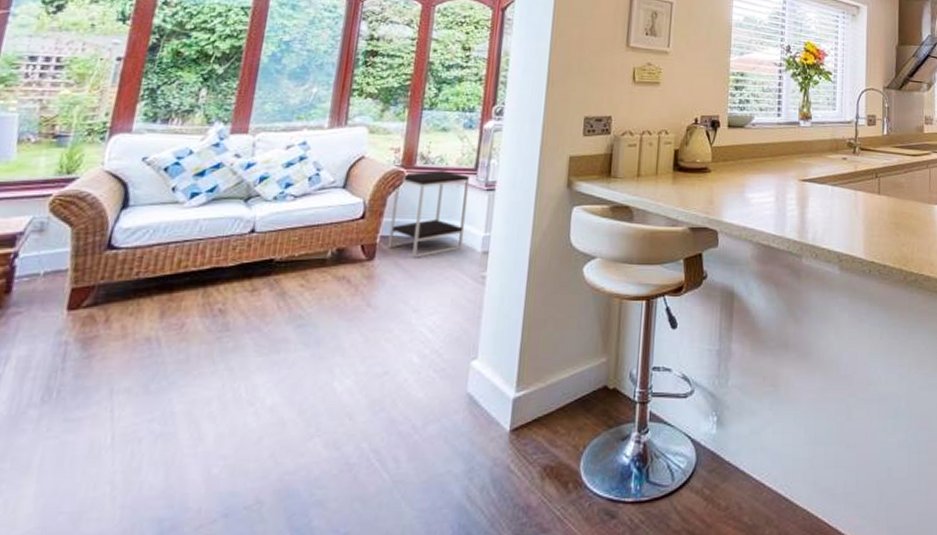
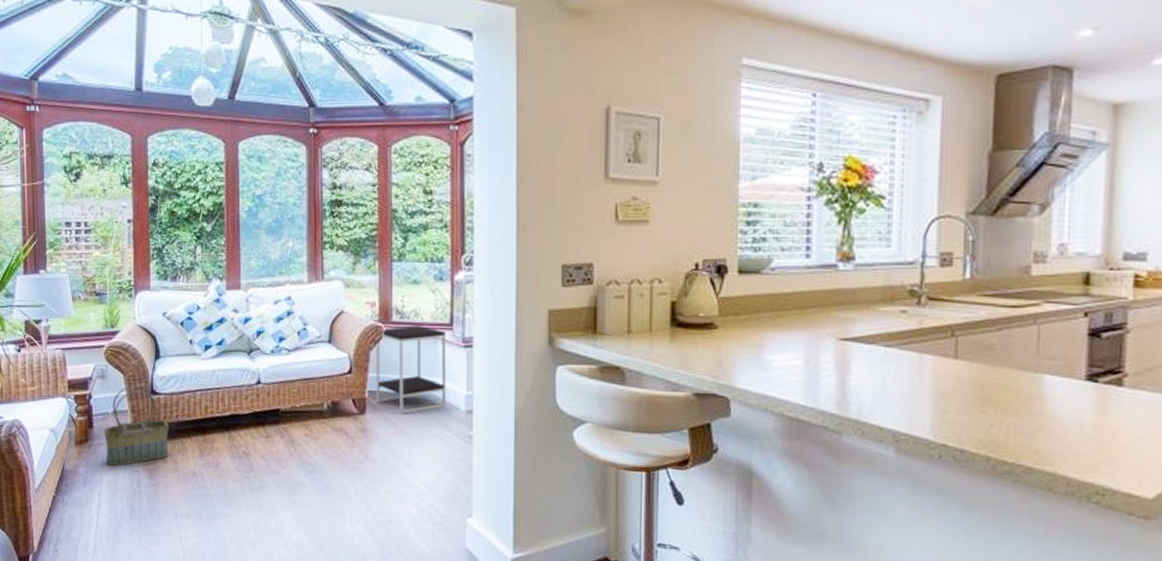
basket: none [20,239,125,340] -> present [104,385,169,467]

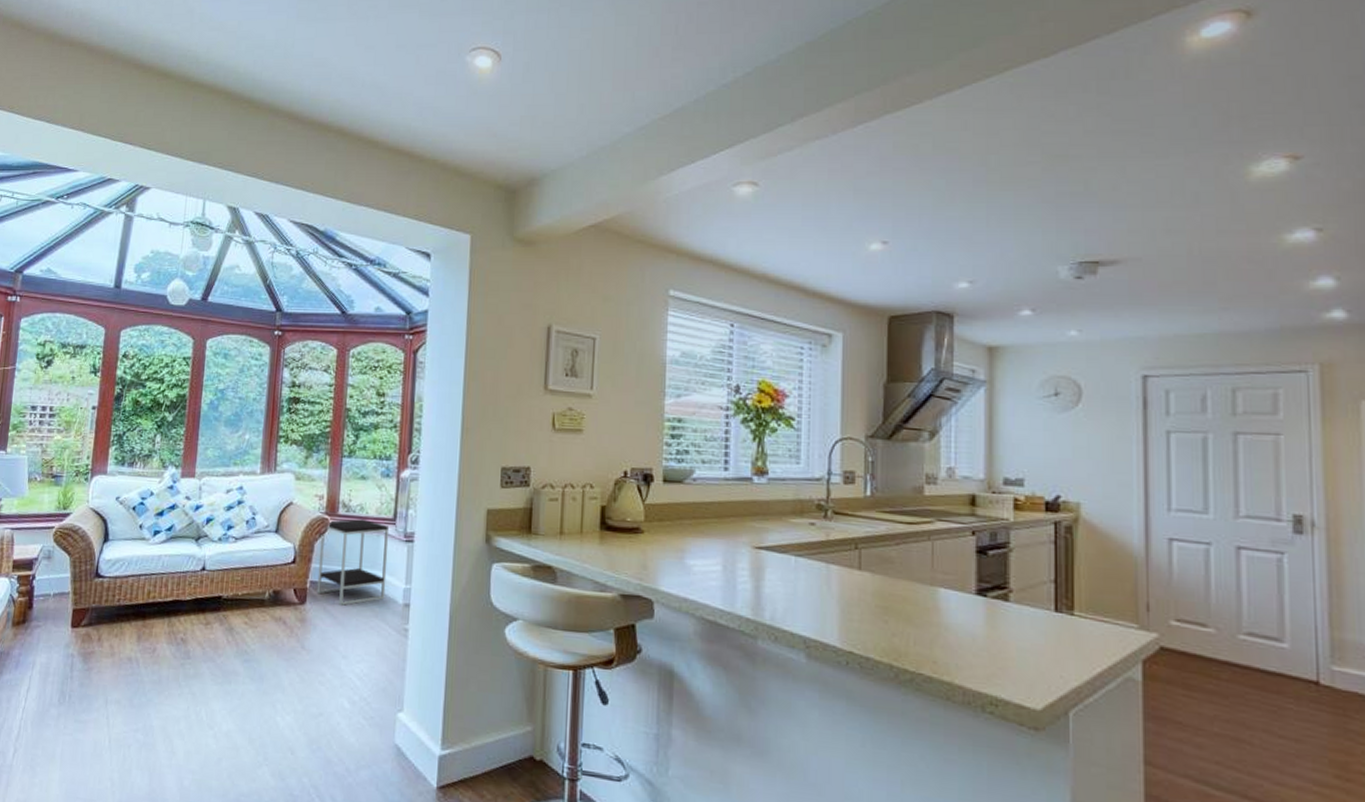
basket: present [104,385,169,467] -> none [41,567,110,650]

